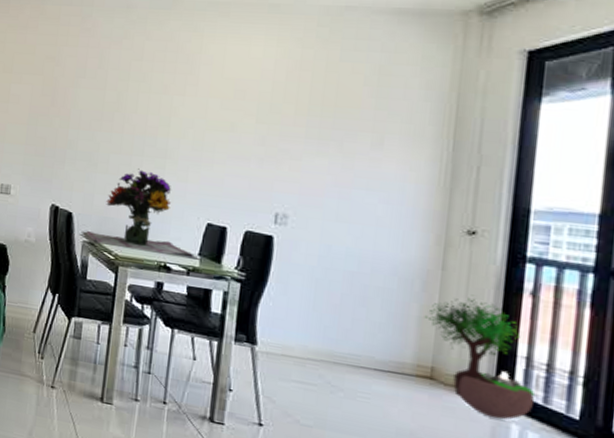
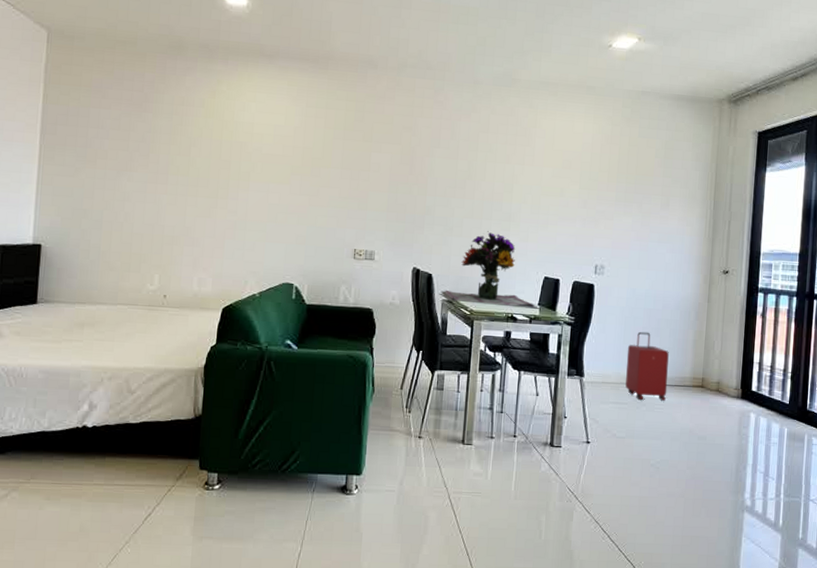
suitcase: none [314,298,380,389] -> present [625,331,669,401]
potted tree: present [424,294,535,420] -> none [697,319,764,411]

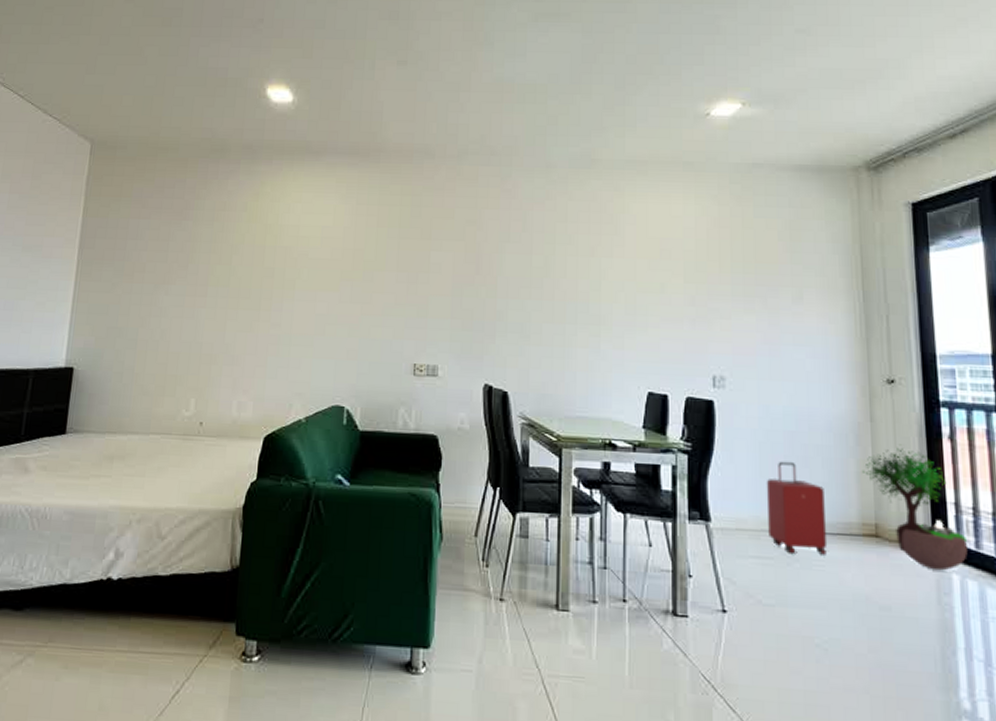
flower arrangement: present [441,231,540,309] -> none [520,338,645,433]
potted tree: none [697,319,764,411] -> present [861,444,969,571]

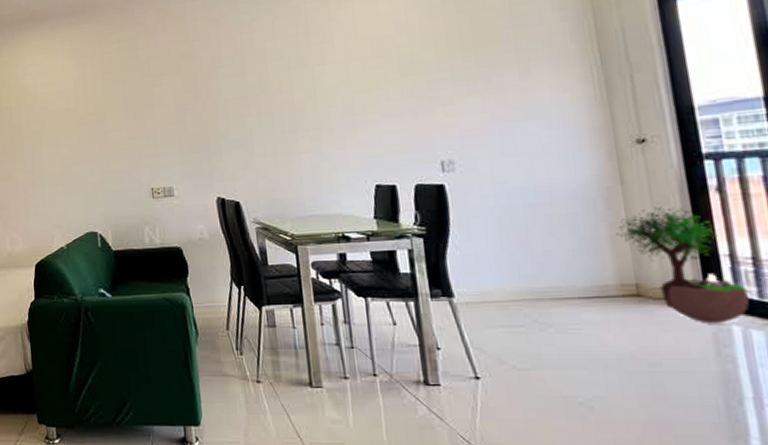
suitcase: present [766,461,828,555] -> none [508,232,583,321]

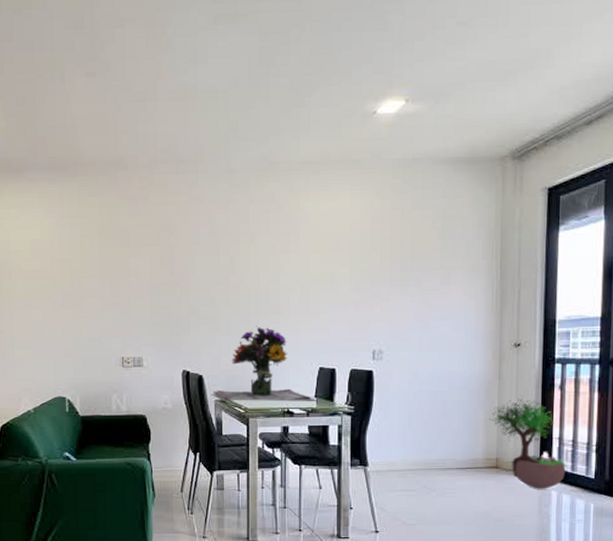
flower arrangement: none [253,145,377,227] -> present [213,326,317,401]

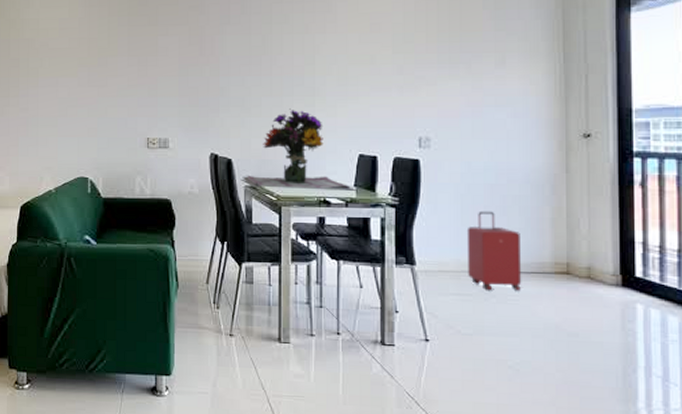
suitcase: none [412,415,459,486] -> present [466,210,522,291]
potted tree: present [488,395,566,489] -> none [556,192,653,302]

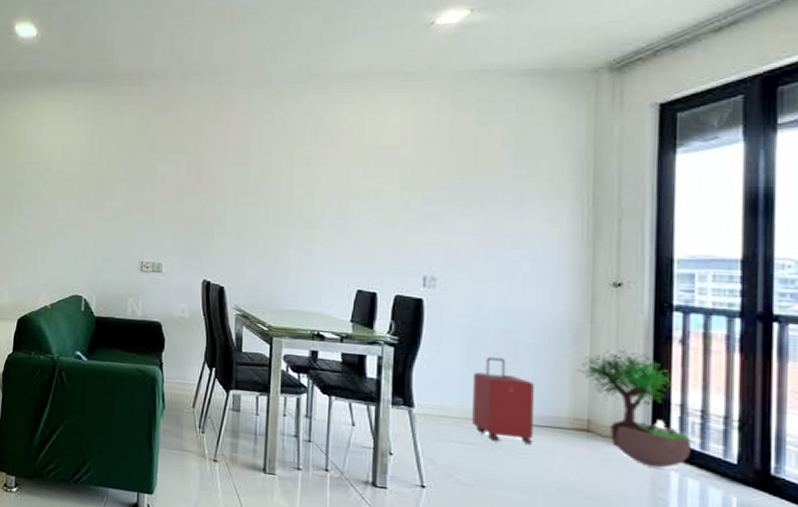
flower arrangement: present [243,109,356,191] -> none [235,240,353,327]
potted tree: none [556,192,653,302] -> present [576,346,692,468]

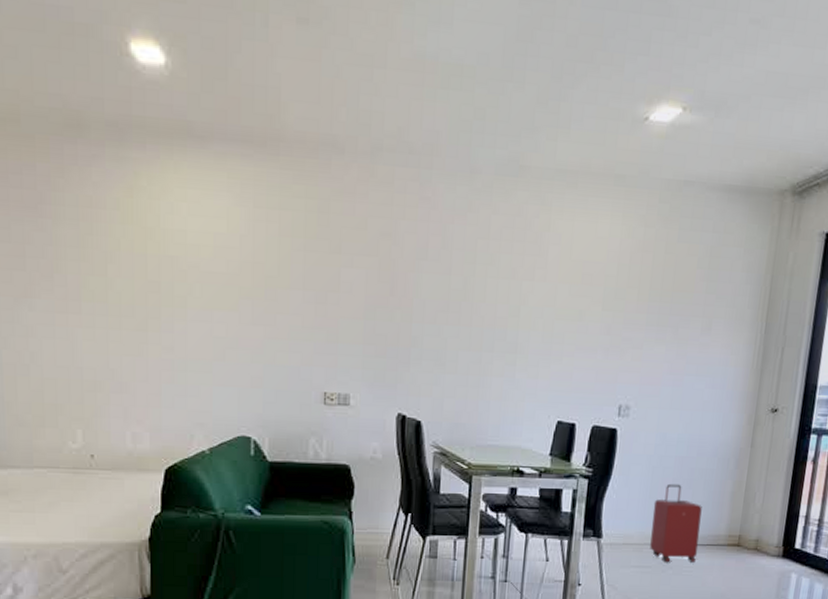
potted tree: present [576,346,692,468] -> none [735,467,809,571]

